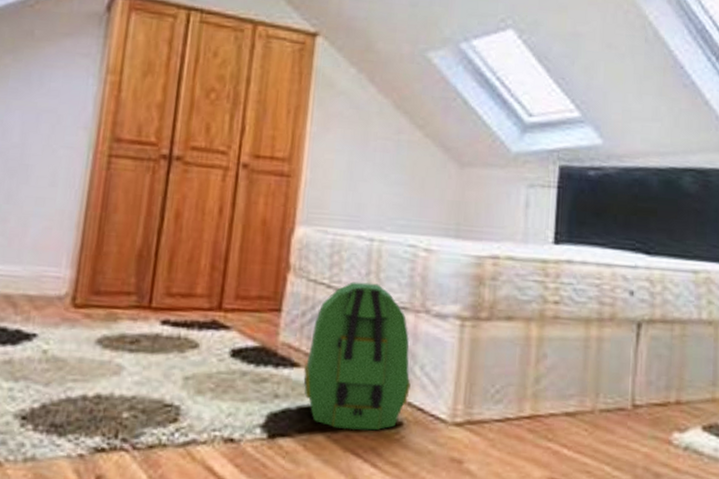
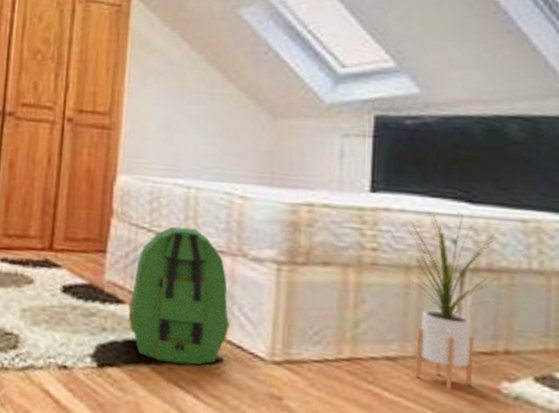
house plant: none [585,264,673,443] -> present [404,212,500,390]

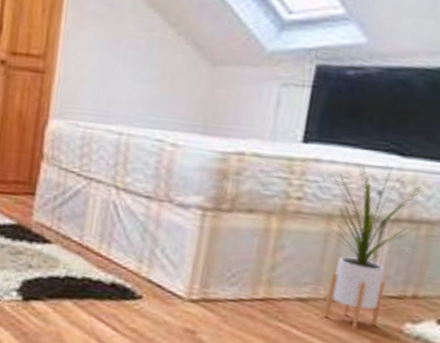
backpack: present [128,226,230,365] -> none [53,171,152,301]

